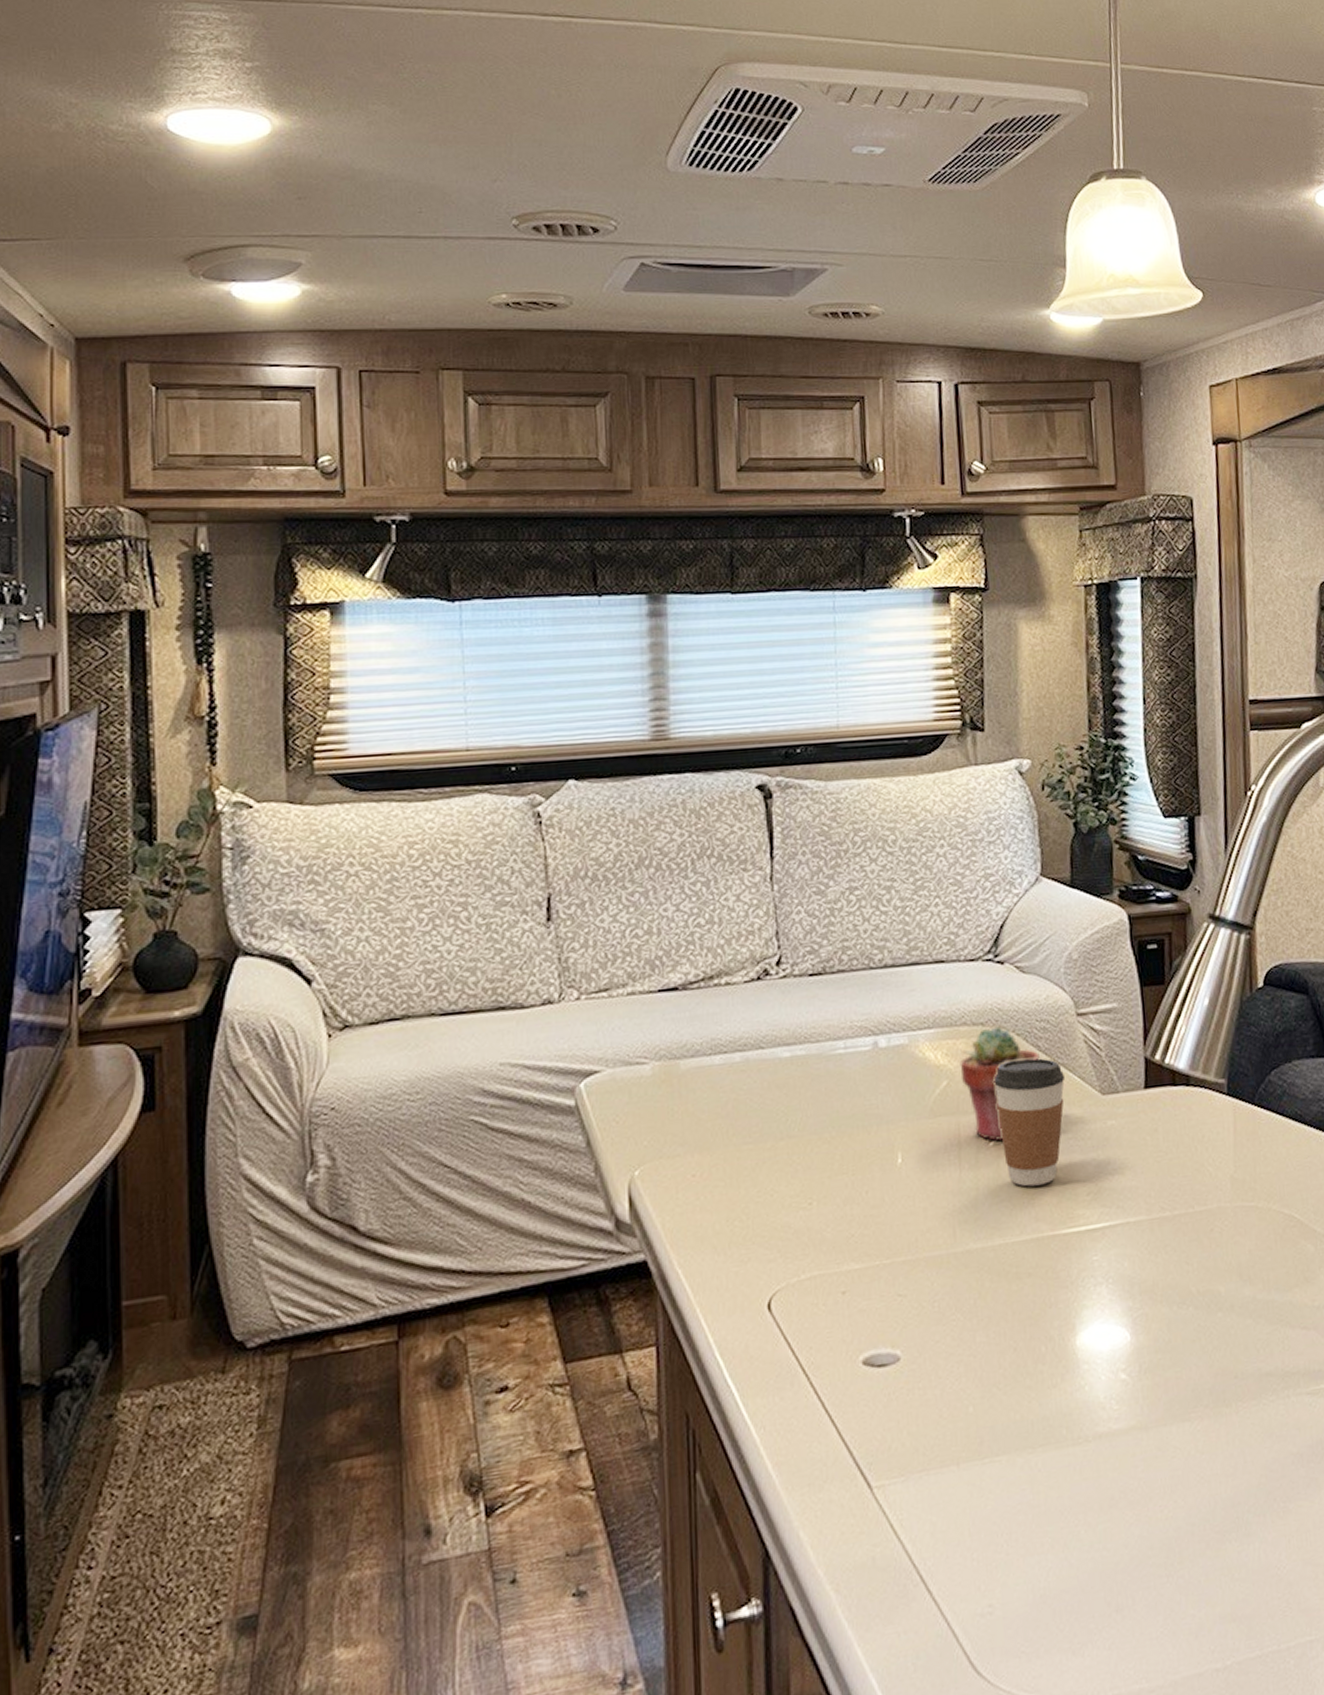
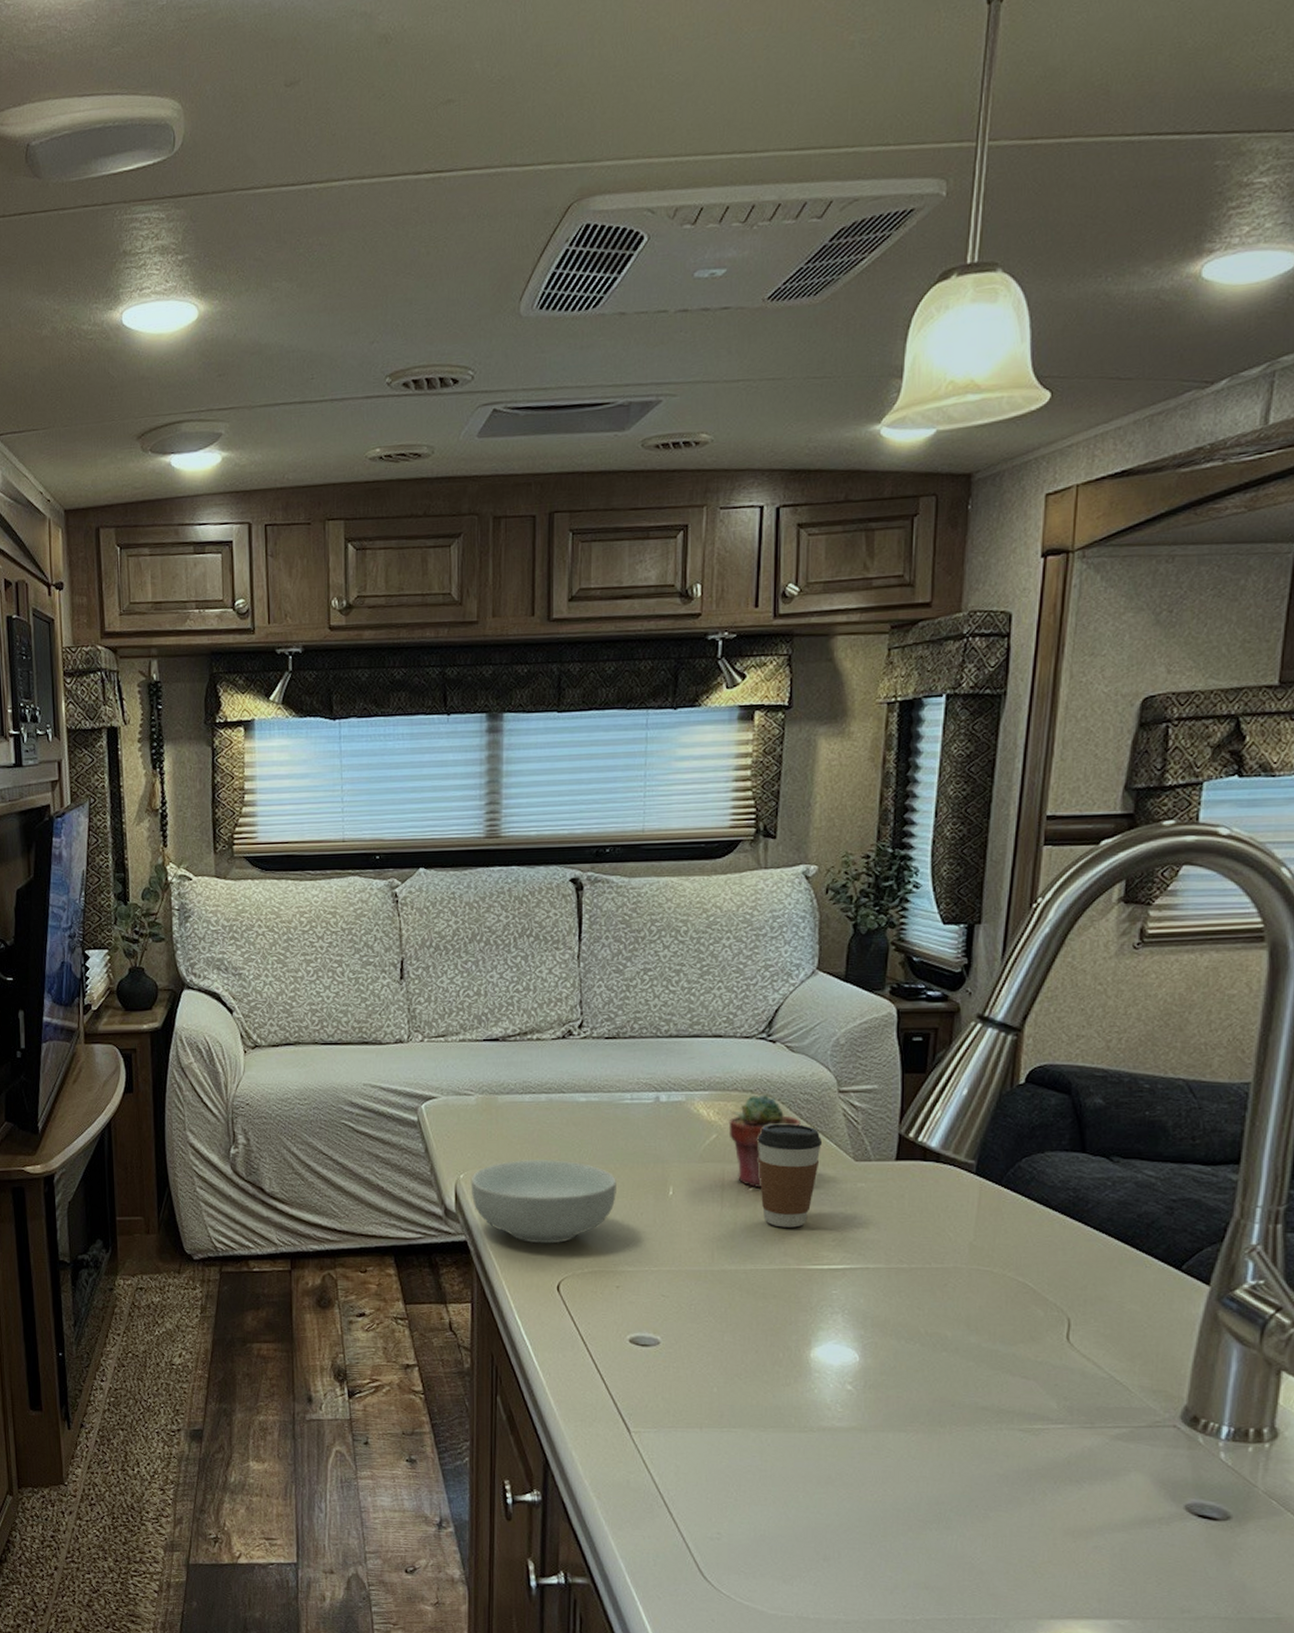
cereal bowl: none [649,1135,835,1252] -> present [471,1160,616,1244]

